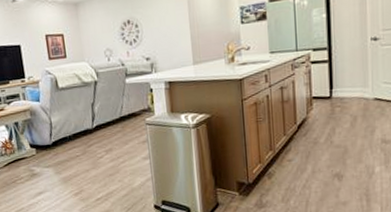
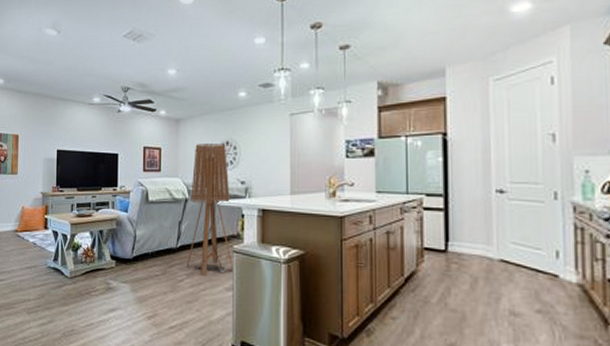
floor lamp: none [97,23,149,151] -> present [186,144,234,277]

